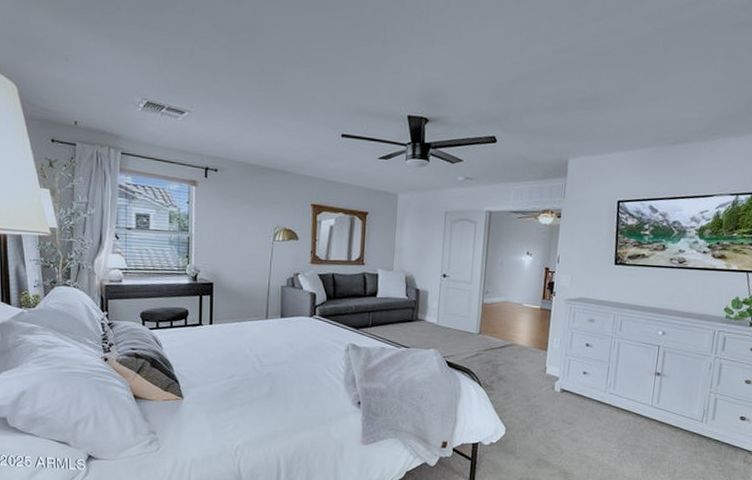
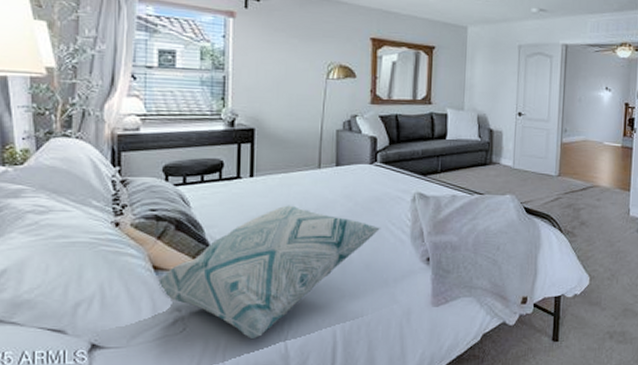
decorative pillow: none [138,350,319,460] -> present [158,205,381,338]

